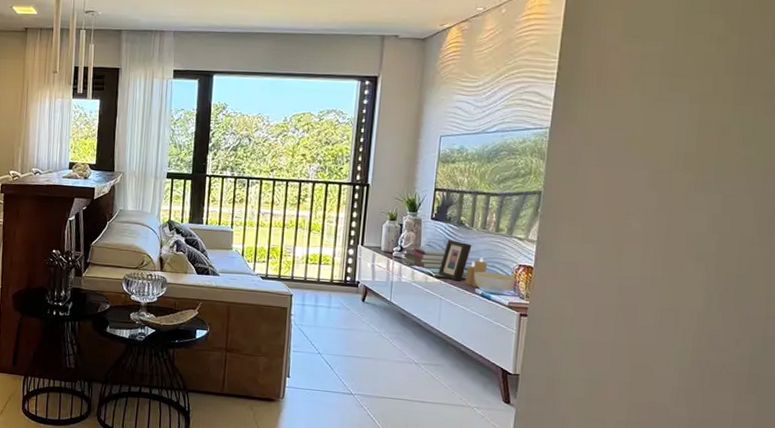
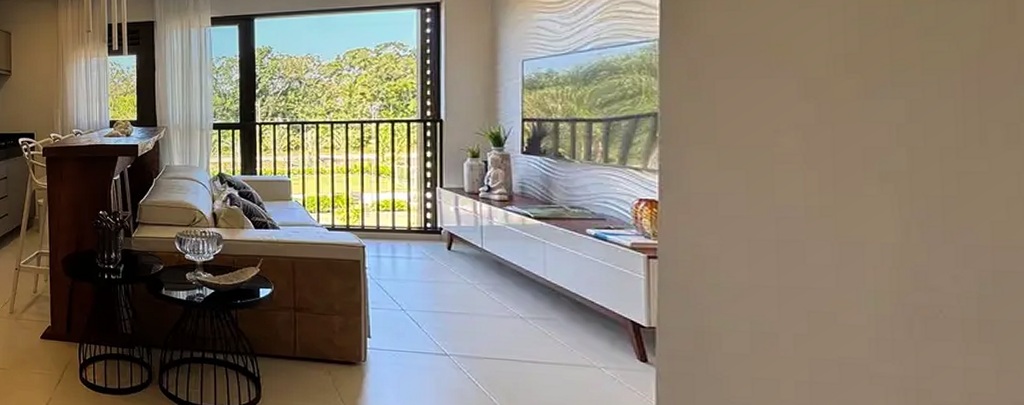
books: present [404,245,445,269] -> none [493,183,543,209]
picture frame: present [438,239,472,281] -> none [537,174,576,222]
candle: present [465,257,488,288] -> none [572,192,599,228]
bowl: present [473,271,517,295] -> none [582,209,639,235]

